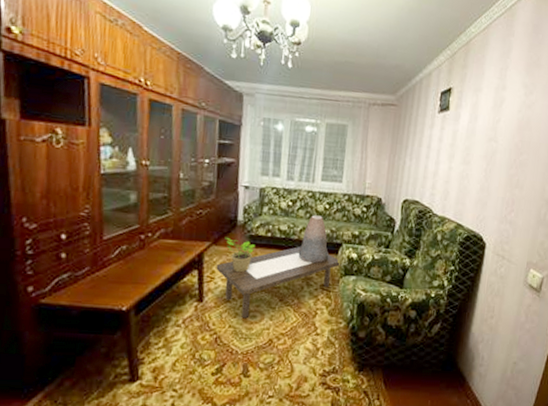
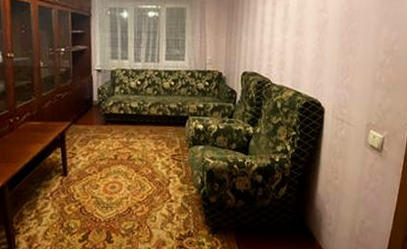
coffee table: present [216,246,341,319] -> none [77,121,189,190]
potted plant: present [225,236,256,273] -> none [83,116,111,148]
decorative urn: present [298,215,328,264] -> none [149,92,177,136]

